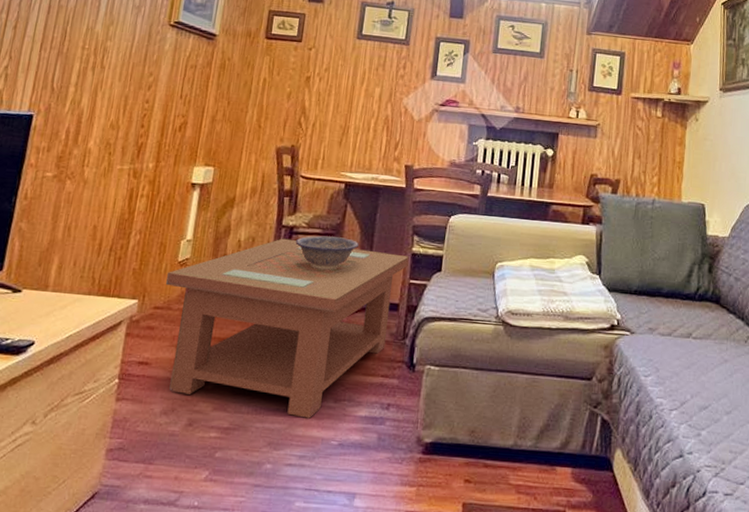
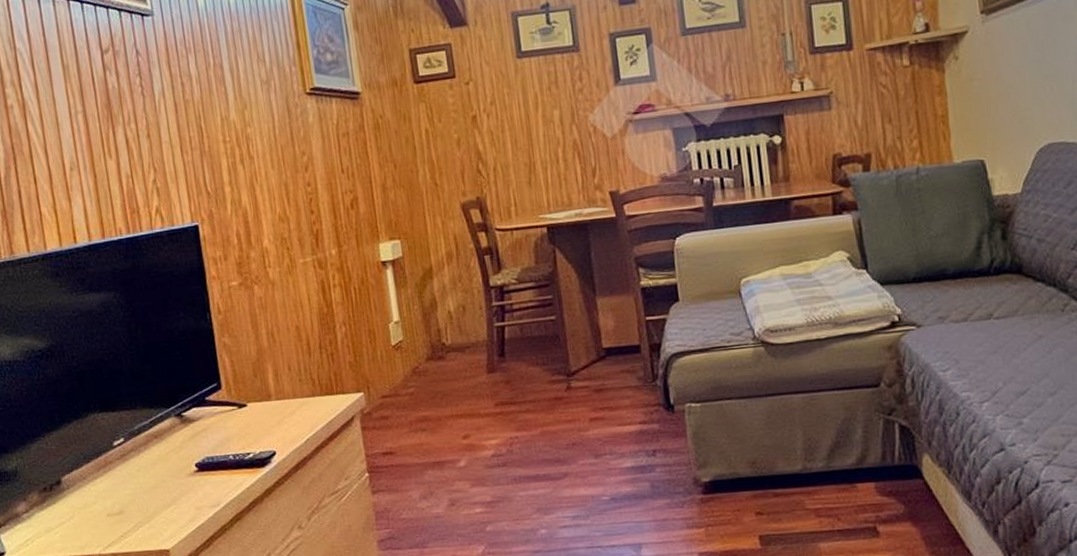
coffee table: present [166,238,409,419] -> none [385,292,640,479]
decorative bowl: present [295,235,360,270] -> none [509,286,581,326]

